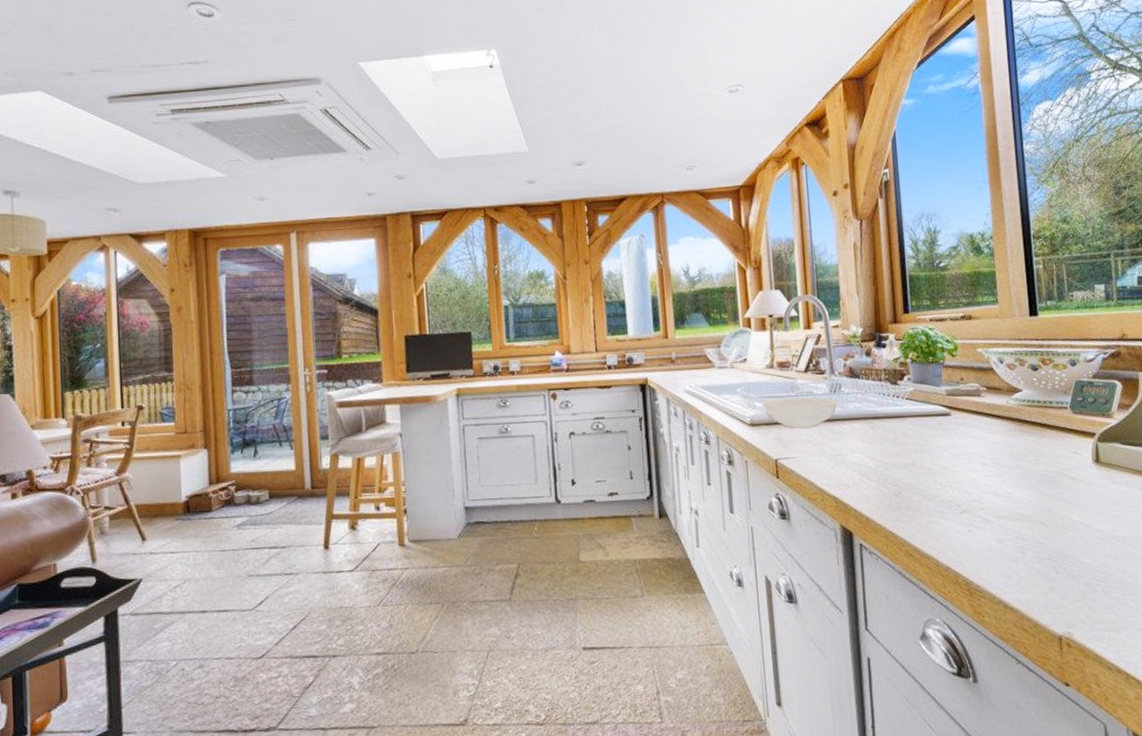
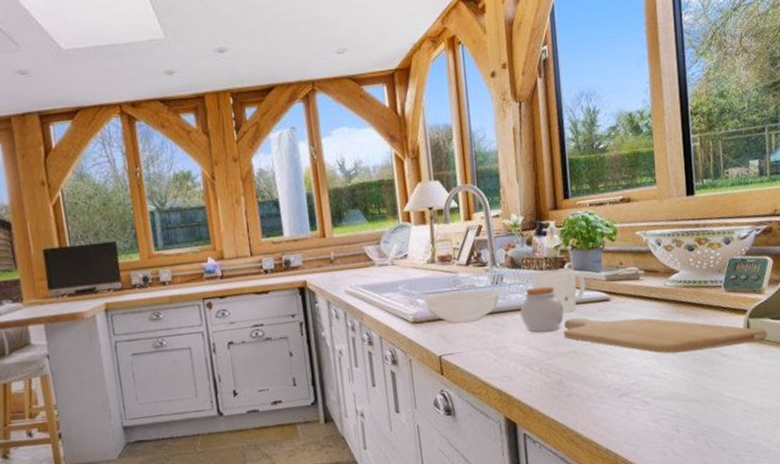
jar: none [858,397,904,443] -> present [520,286,565,333]
mug: none [869,381,926,425] -> present [531,268,586,314]
chopping board: none [903,430,1117,473] -> present [564,318,767,354]

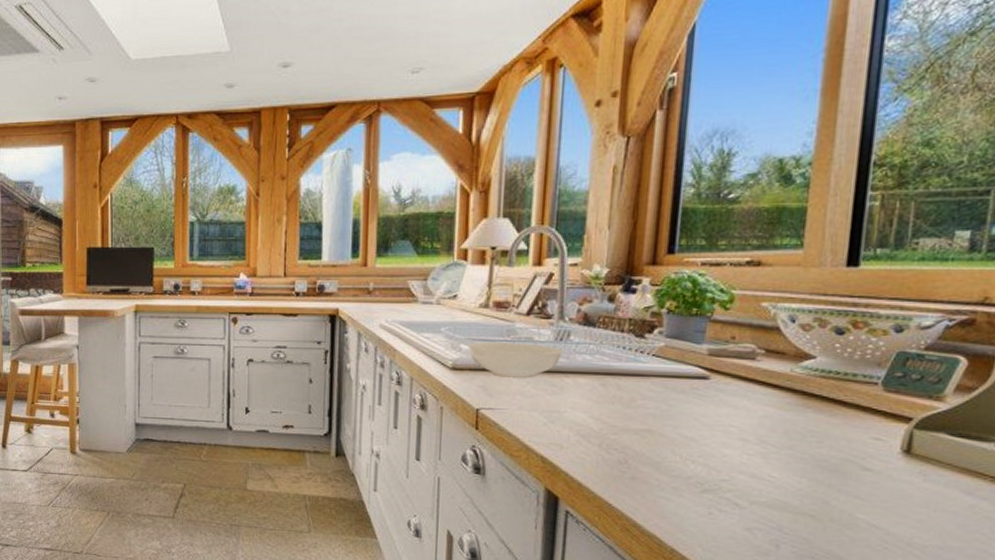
jar: present [520,286,565,333] -> none [585,351,645,404]
mug: present [531,268,586,314] -> none [606,333,679,386]
chopping board: present [564,318,767,354] -> none [639,393,939,460]

